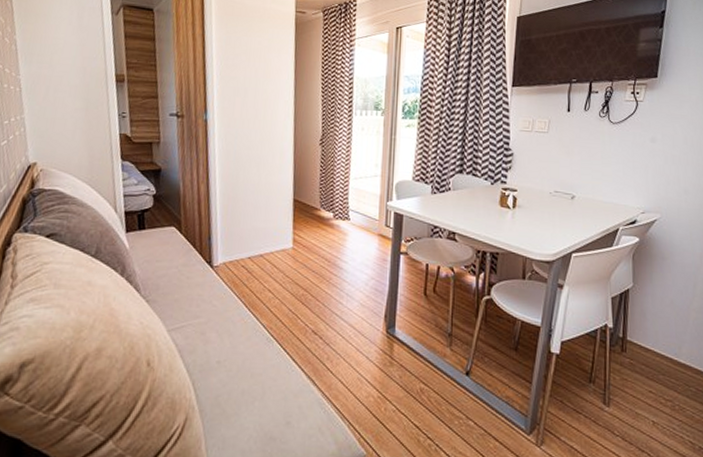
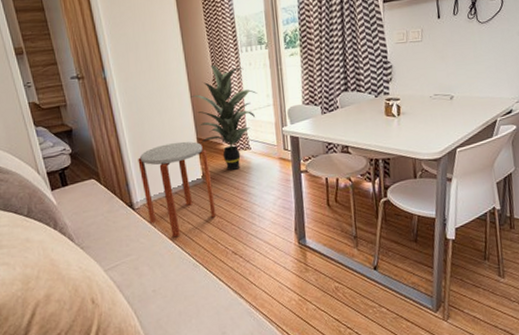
side table: none [225,200,302,304] -> present [138,141,216,236]
indoor plant: none [294,123,366,240] -> present [190,64,257,170]

